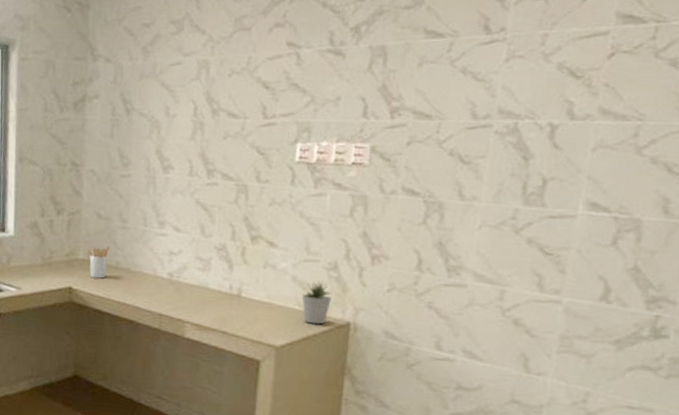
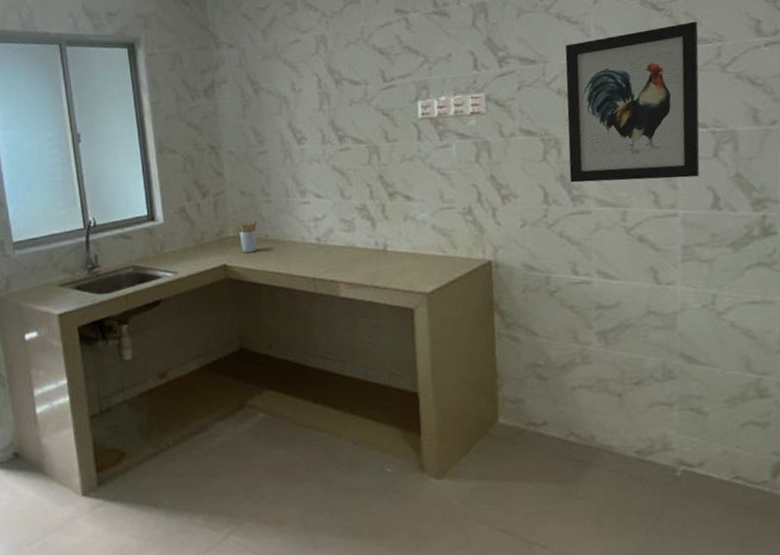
potted plant: present [302,281,332,325] -> none [443,226,471,267]
wall art: none [449,94,618,264] -> present [565,21,700,183]

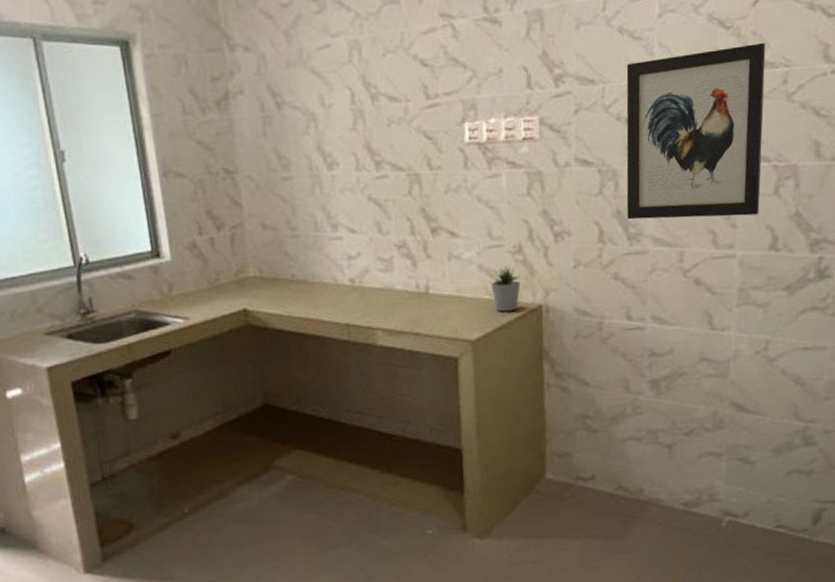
utensil holder: present [235,220,257,253] -> none [256,258,282,296]
potted plant: none [443,226,471,267] -> present [491,266,521,312]

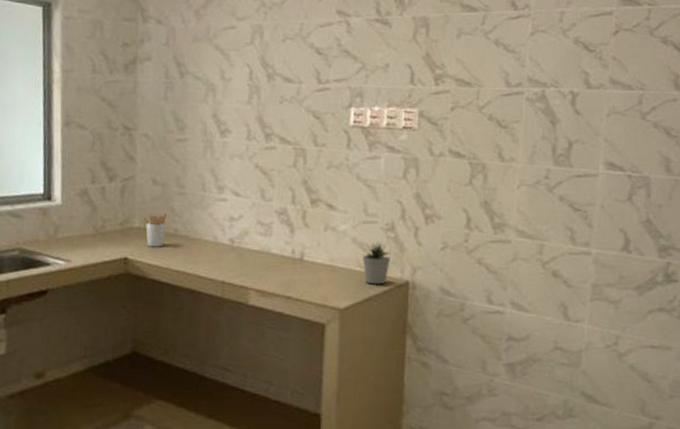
utensil holder: none [256,258,282,296] -> present [142,212,167,247]
wall art: present [626,42,766,220] -> none [493,67,624,218]

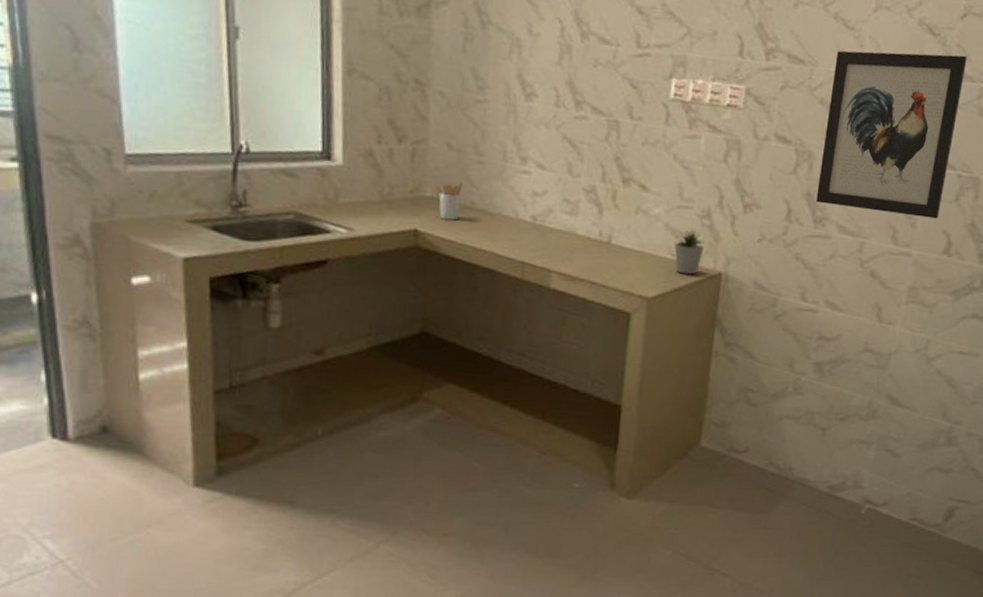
wall art: none [493,67,624,218] -> present [816,50,967,219]

